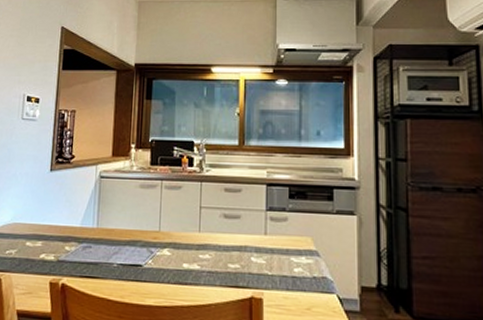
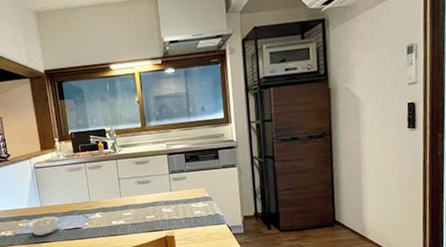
legume: none [75,241,121,268] -> present [27,213,62,236]

